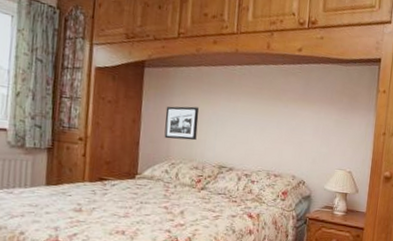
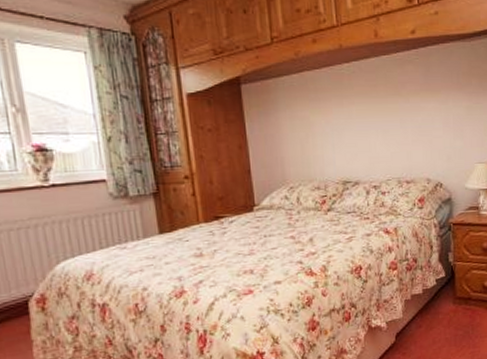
picture frame: present [164,106,199,141] -> none [273,119,313,161]

